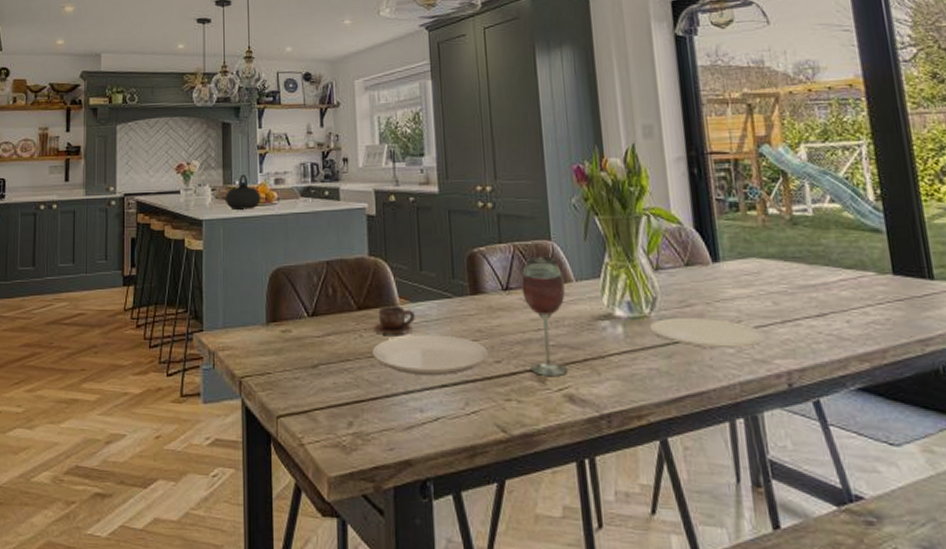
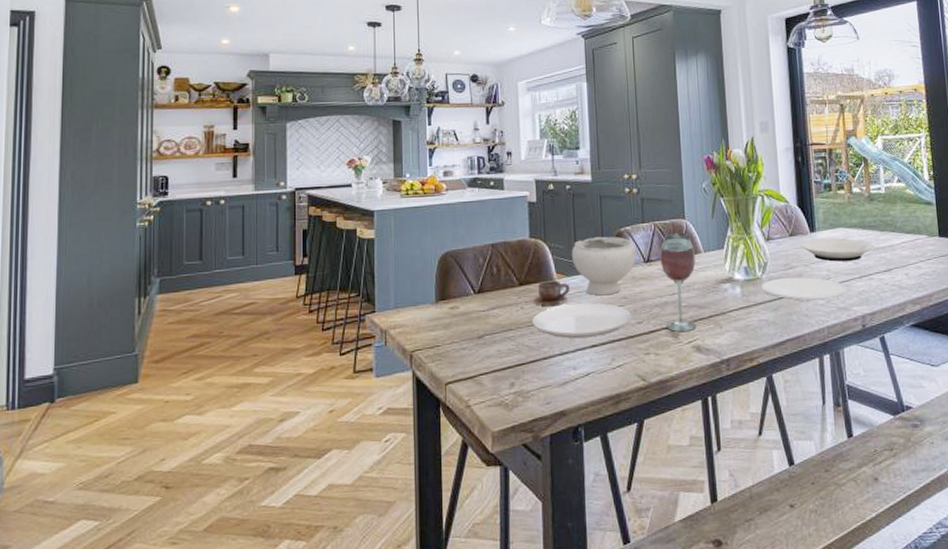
teapot: present [224,174,261,210] -> none [395,167,431,201]
bowl: none [417,257,493,327] -> present [572,236,637,296]
plate: none [698,271,803,300] -> present [799,238,876,262]

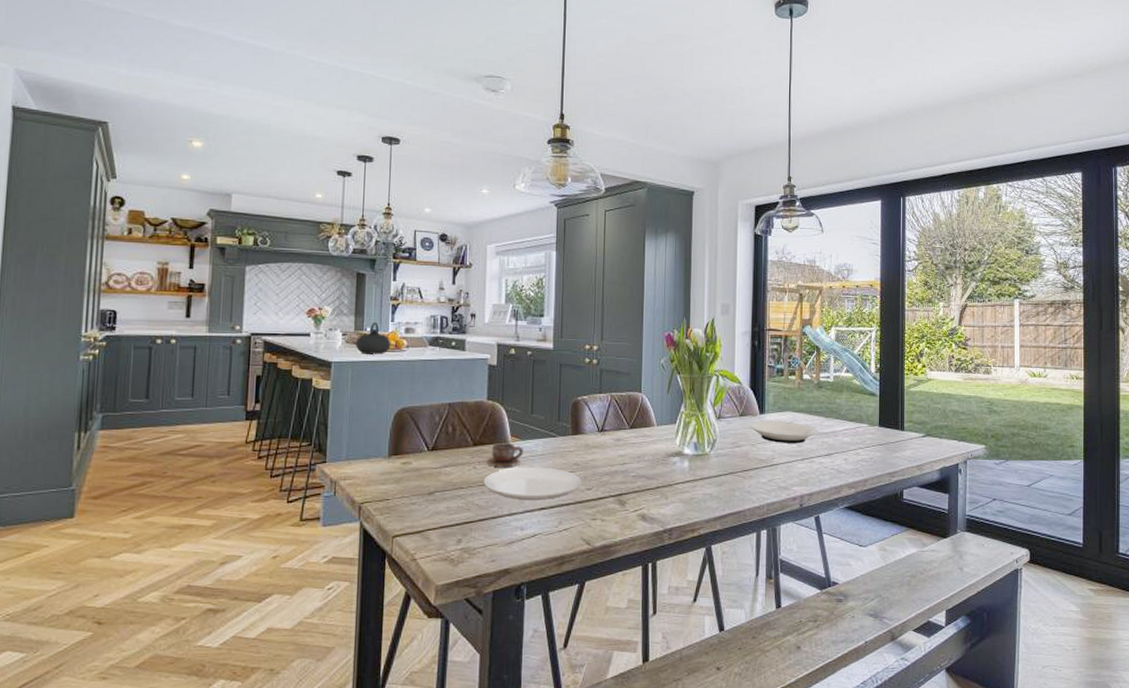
teapot: none [395,167,431,201] -> present [355,322,391,355]
bowl: present [572,236,637,296] -> none [528,403,592,461]
wineglass: present [660,232,697,332] -> none [614,405,648,500]
plate: present [761,277,847,301] -> none [708,455,789,478]

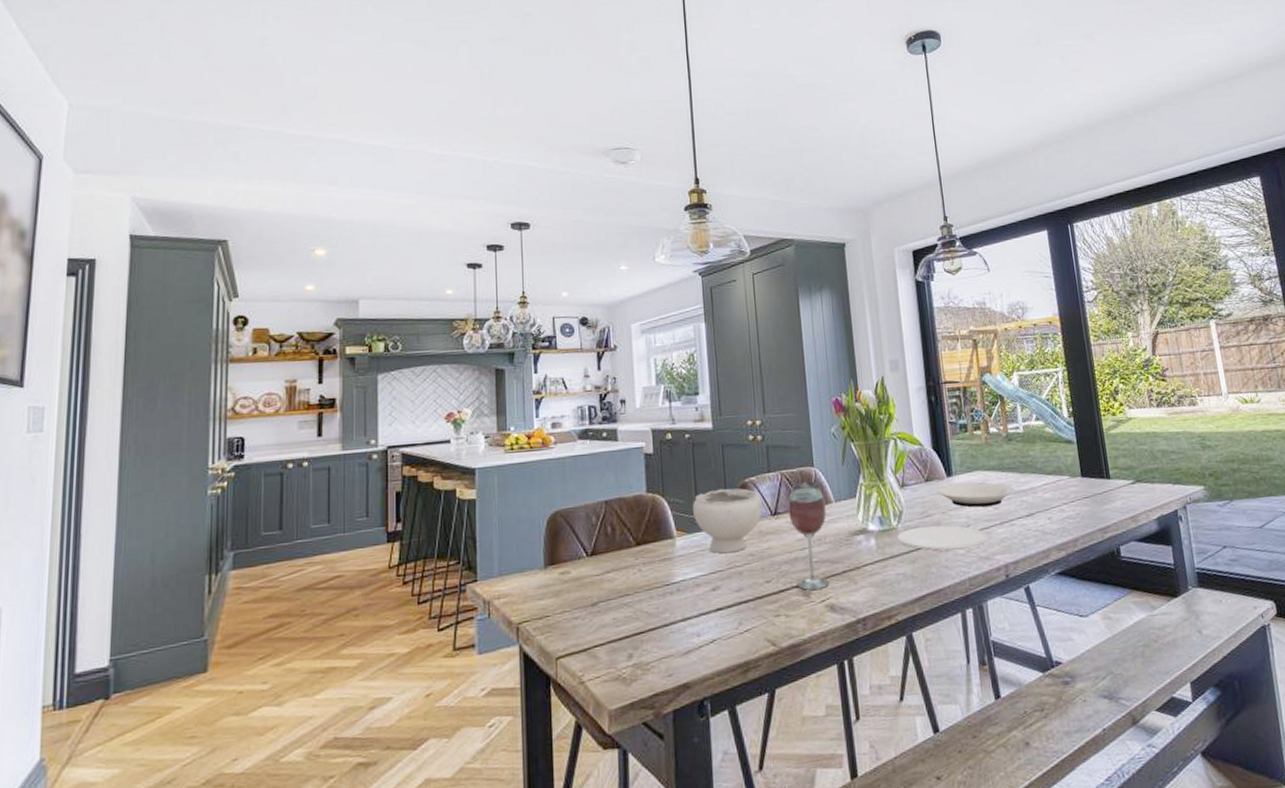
teapot: present [355,322,391,355] -> none [499,420,538,456]
plate: present [483,467,581,501] -> none [650,561,759,602]
cup: present [486,442,523,468] -> none [652,538,692,567]
bowl: none [528,403,592,461] -> present [693,488,763,554]
wineglass: none [614,405,648,500] -> present [788,481,830,590]
plate: none [708,455,789,478] -> present [897,525,988,551]

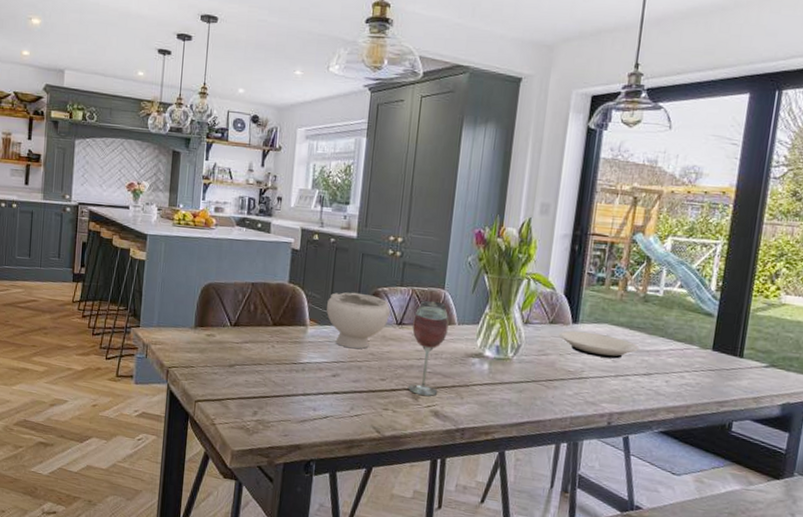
plate: present [897,525,988,551] -> none [510,362,600,392]

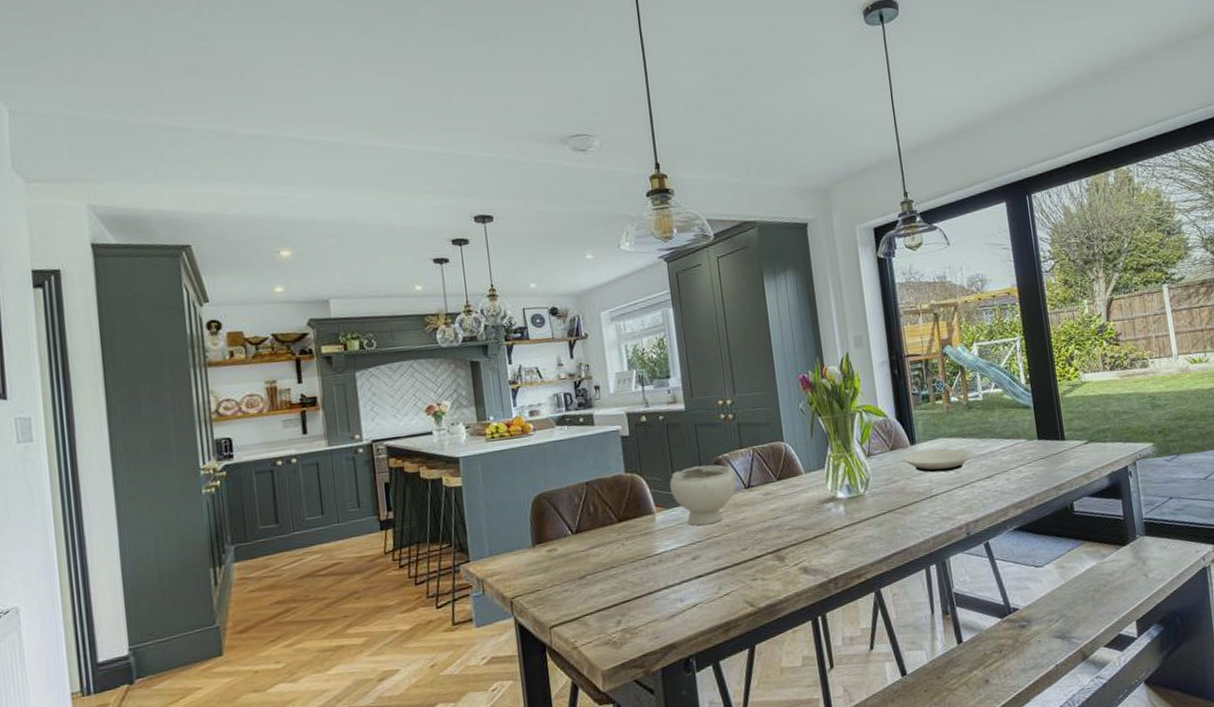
wineglass: present [408,300,449,396] -> none [760,455,802,555]

